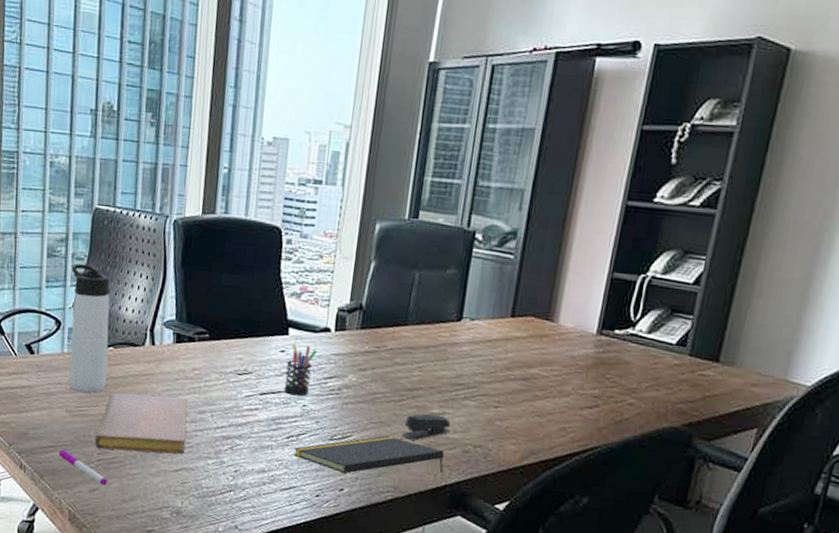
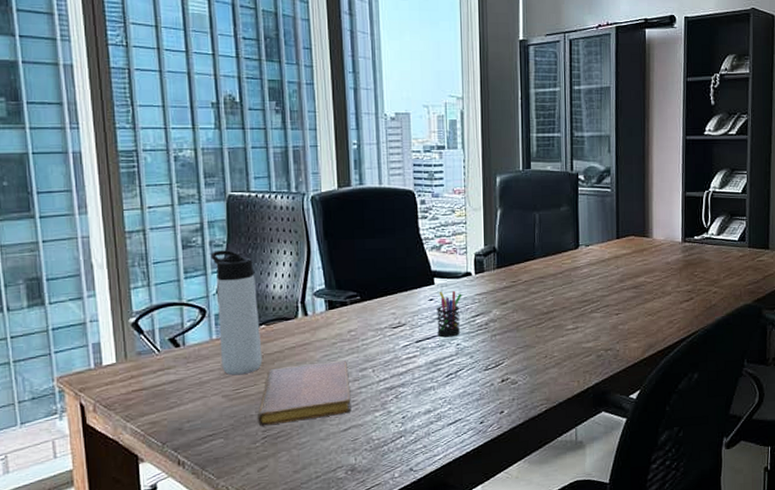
pen: present [58,449,107,486] -> none [219,435,276,462]
notepad: present [293,436,445,474] -> none [454,356,584,398]
stapler: present [401,413,450,440] -> none [545,329,585,356]

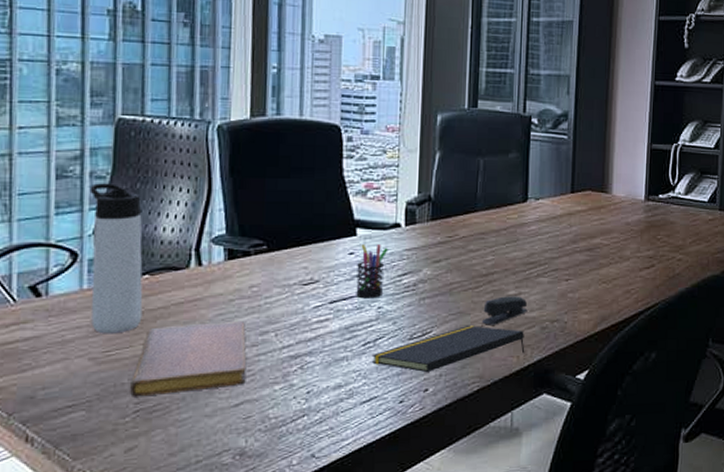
notepad: none [454,356,584,398] -> present [371,326,525,373]
stapler: none [545,329,585,356] -> present [481,296,528,325]

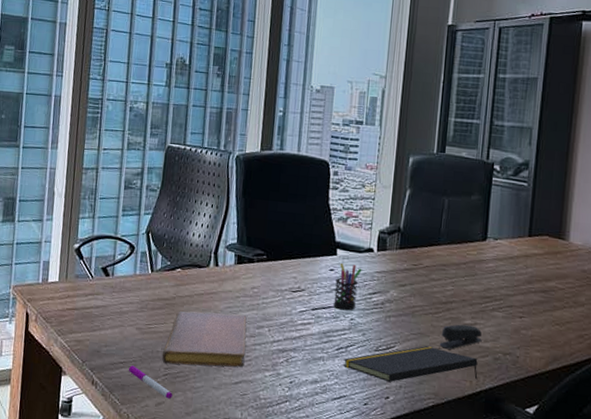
pen: none [80,407,148,441] -> present [128,365,172,399]
thermos bottle: present [89,183,143,334] -> none [140,194,179,312]

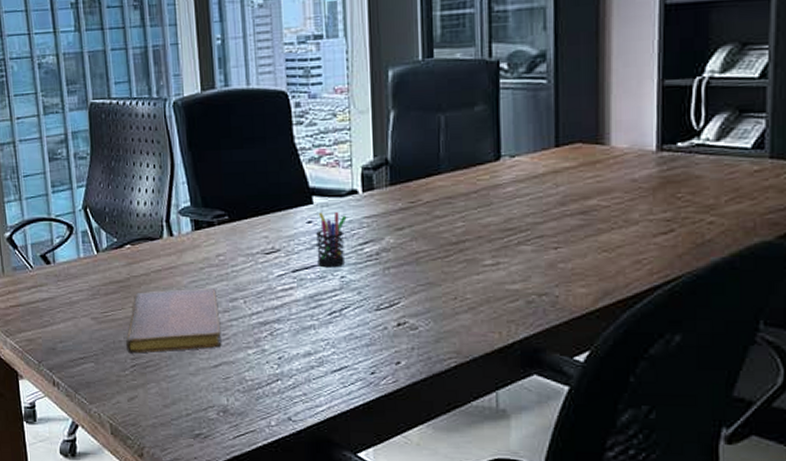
pen: present [128,365,172,399] -> none [90,360,145,392]
notepad: present [343,346,478,383] -> none [338,298,508,345]
stapler: present [439,324,482,349] -> none [454,266,509,297]

